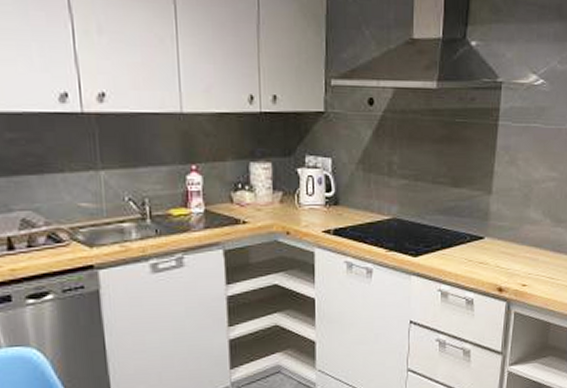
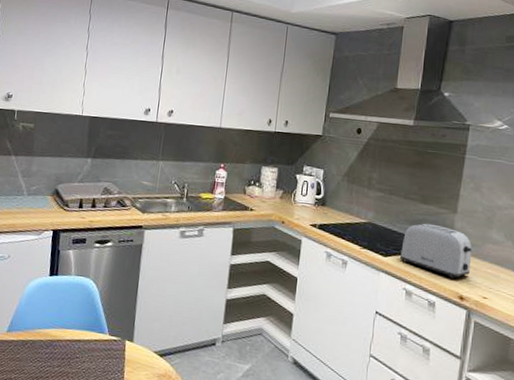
toaster: none [431,210,510,271] -> present [399,223,472,280]

